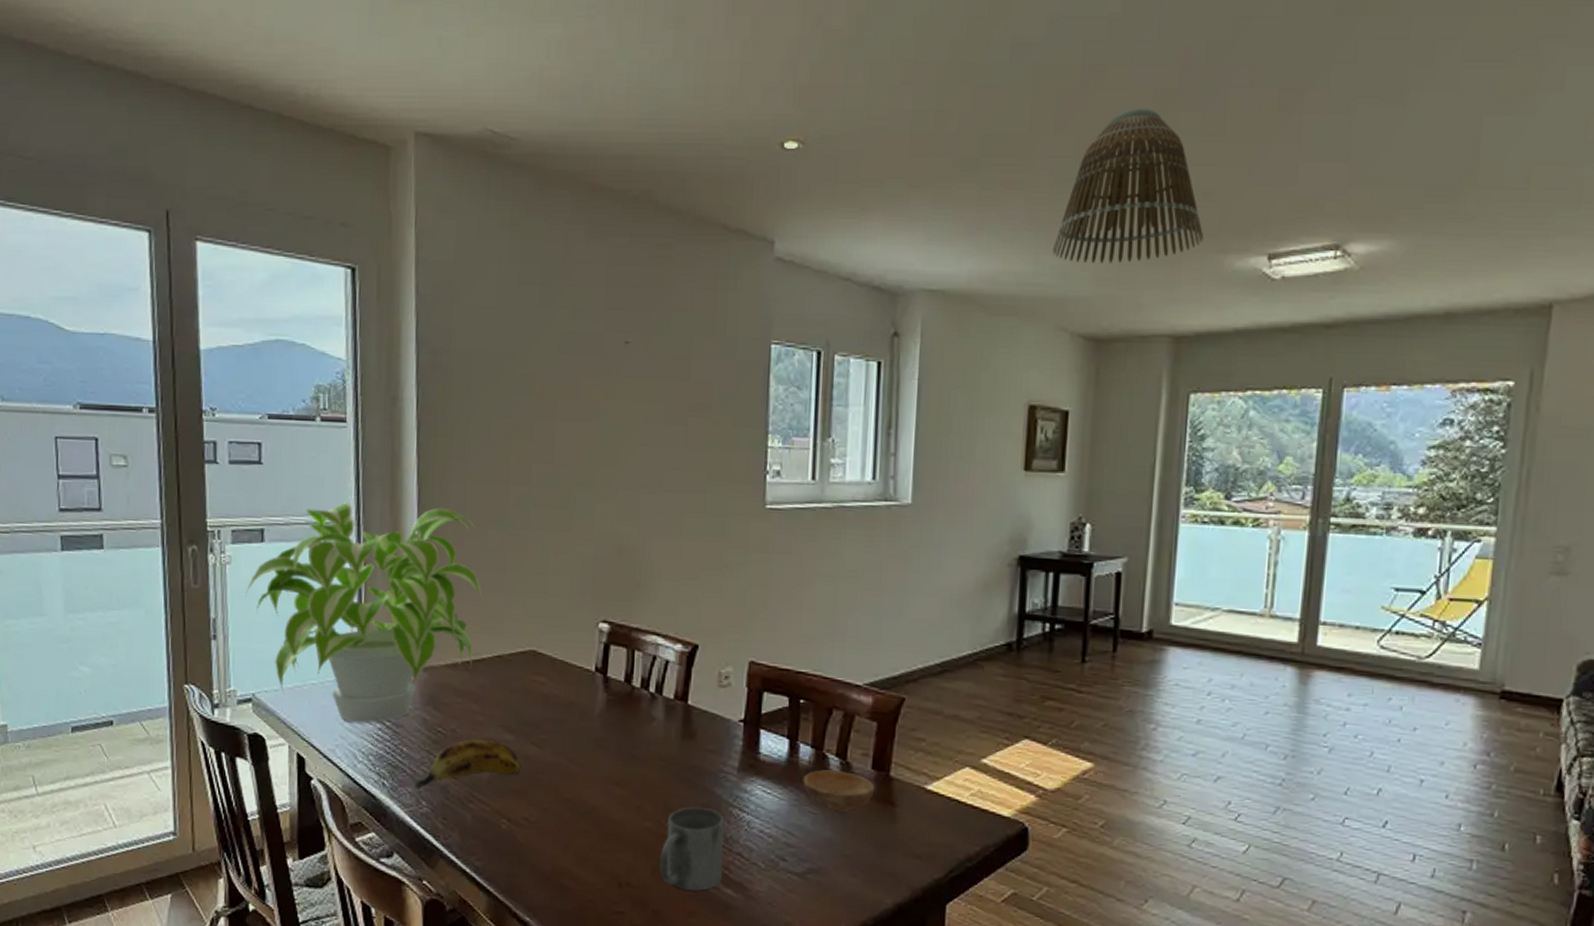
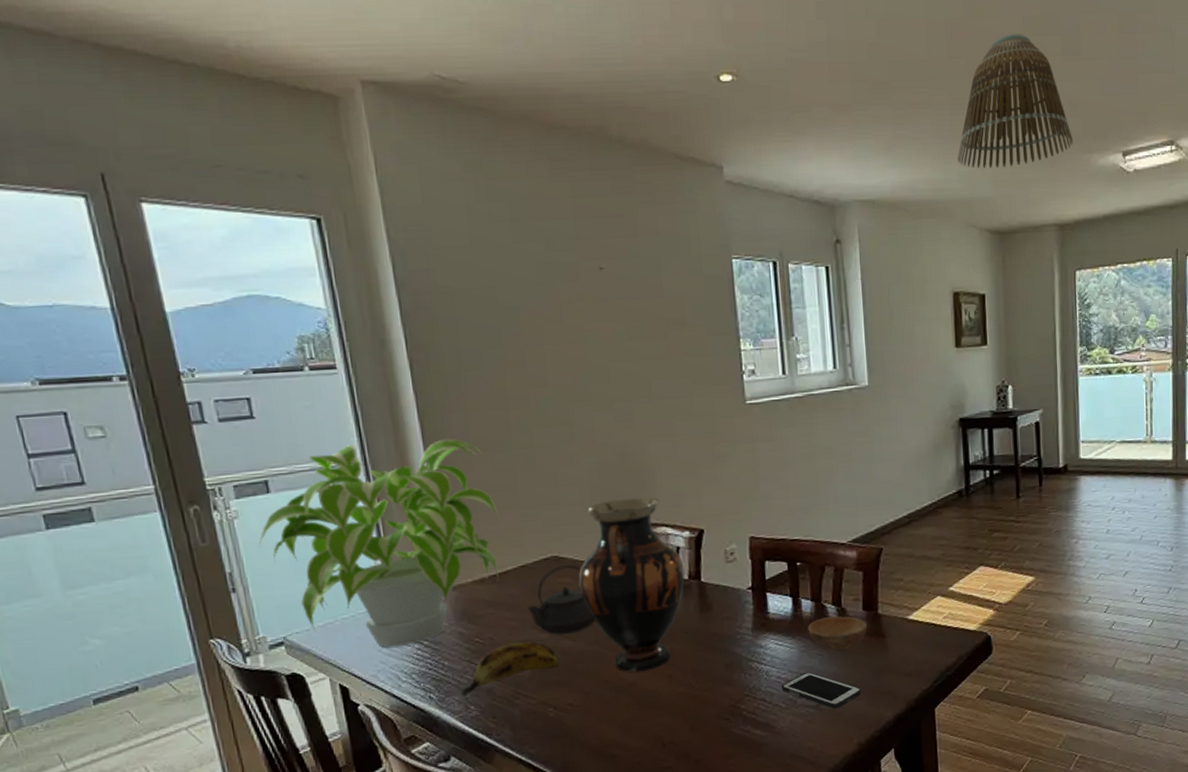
teapot: none [495,661,566,739] -> present [526,564,595,635]
vase: none [554,597,671,796] -> present [578,497,685,672]
mug: present [660,807,725,891] -> none [695,666,751,738]
cell phone: none [762,830,858,882] -> present [781,671,862,709]

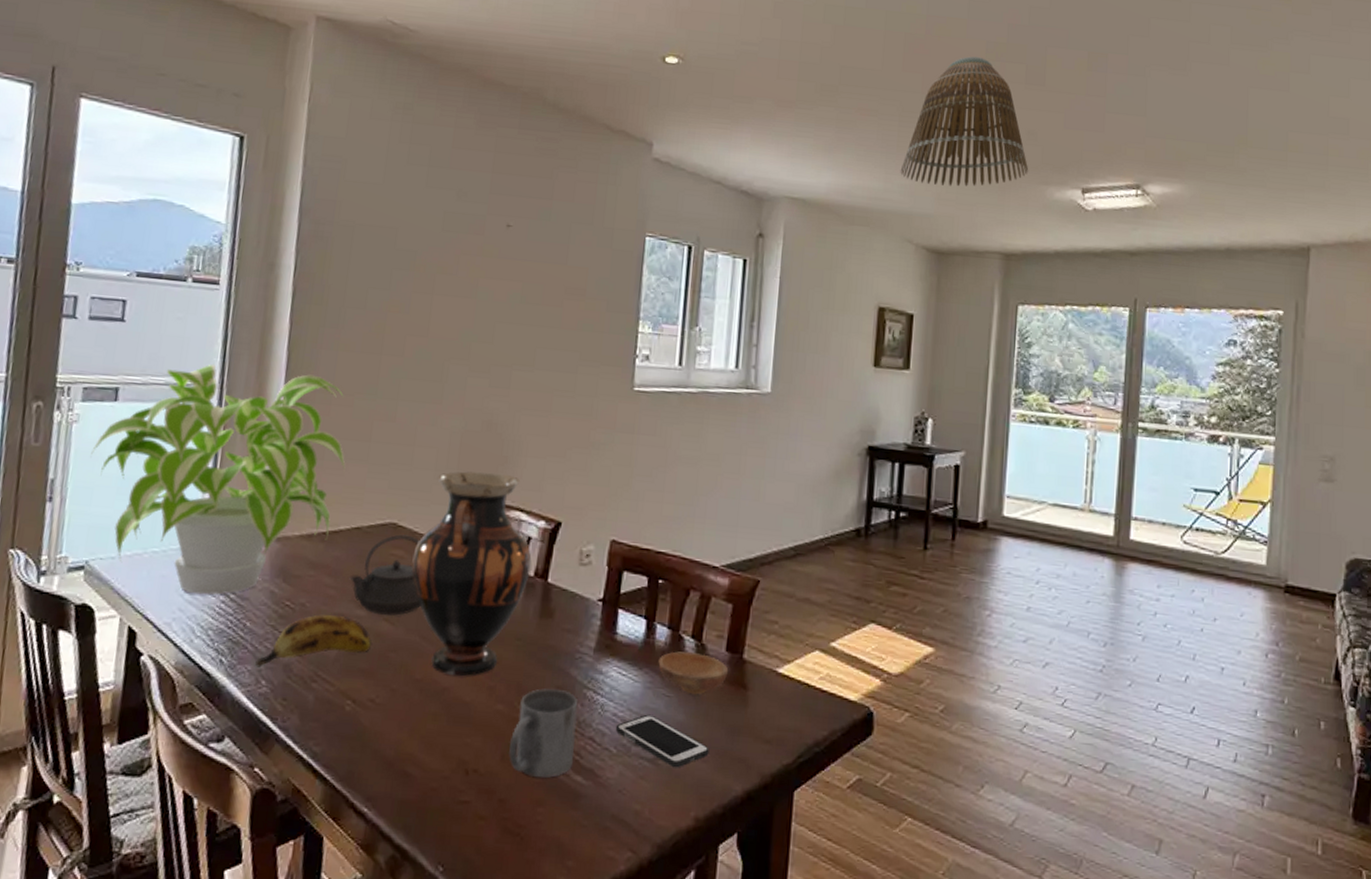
mug: none [695,666,751,738] -> present [509,688,578,778]

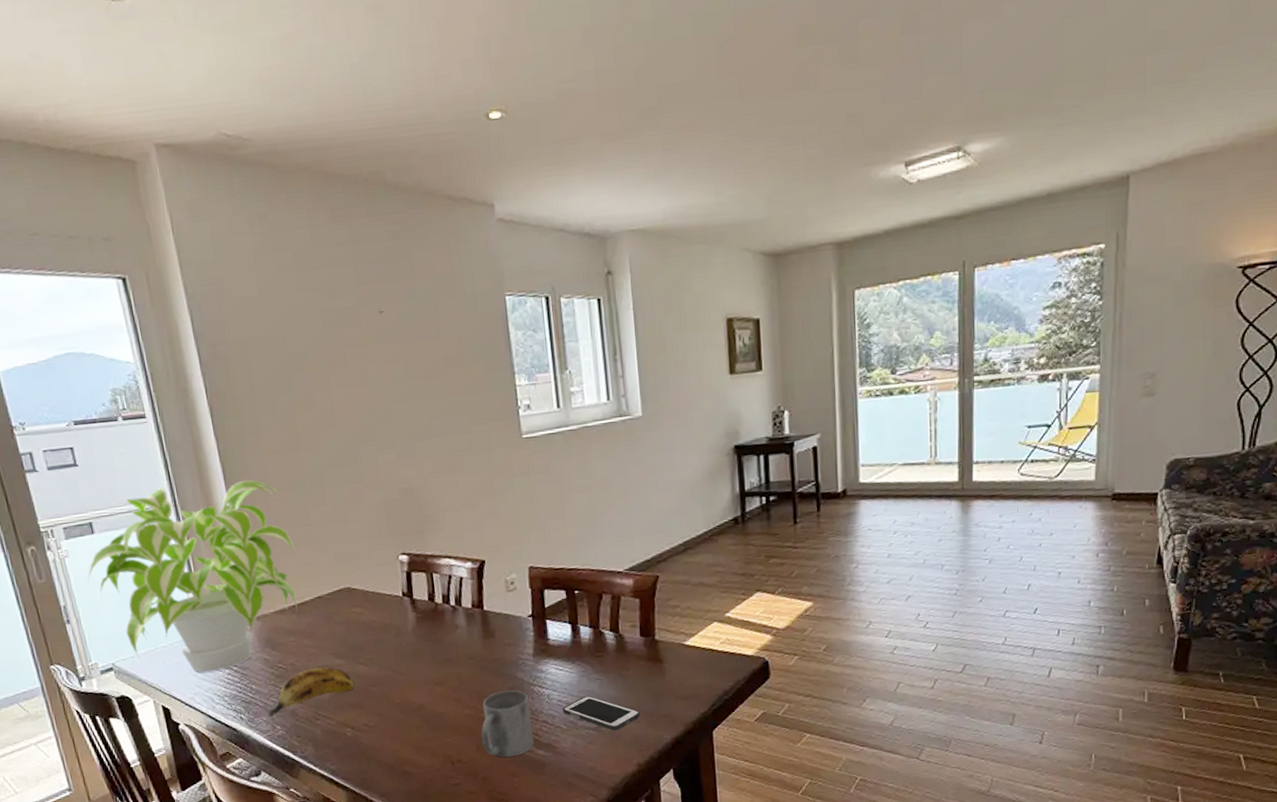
teapot: present [349,534,421,616] -> none [323,594,386,661]
vase: present [412,471,532,677] -> none [369,530,468,696]
bowl: present [658,651,729,694] -> none [586,642,645,674]
lamp shade: present [900,56,1029,187] -> none [729,45,852,190]

